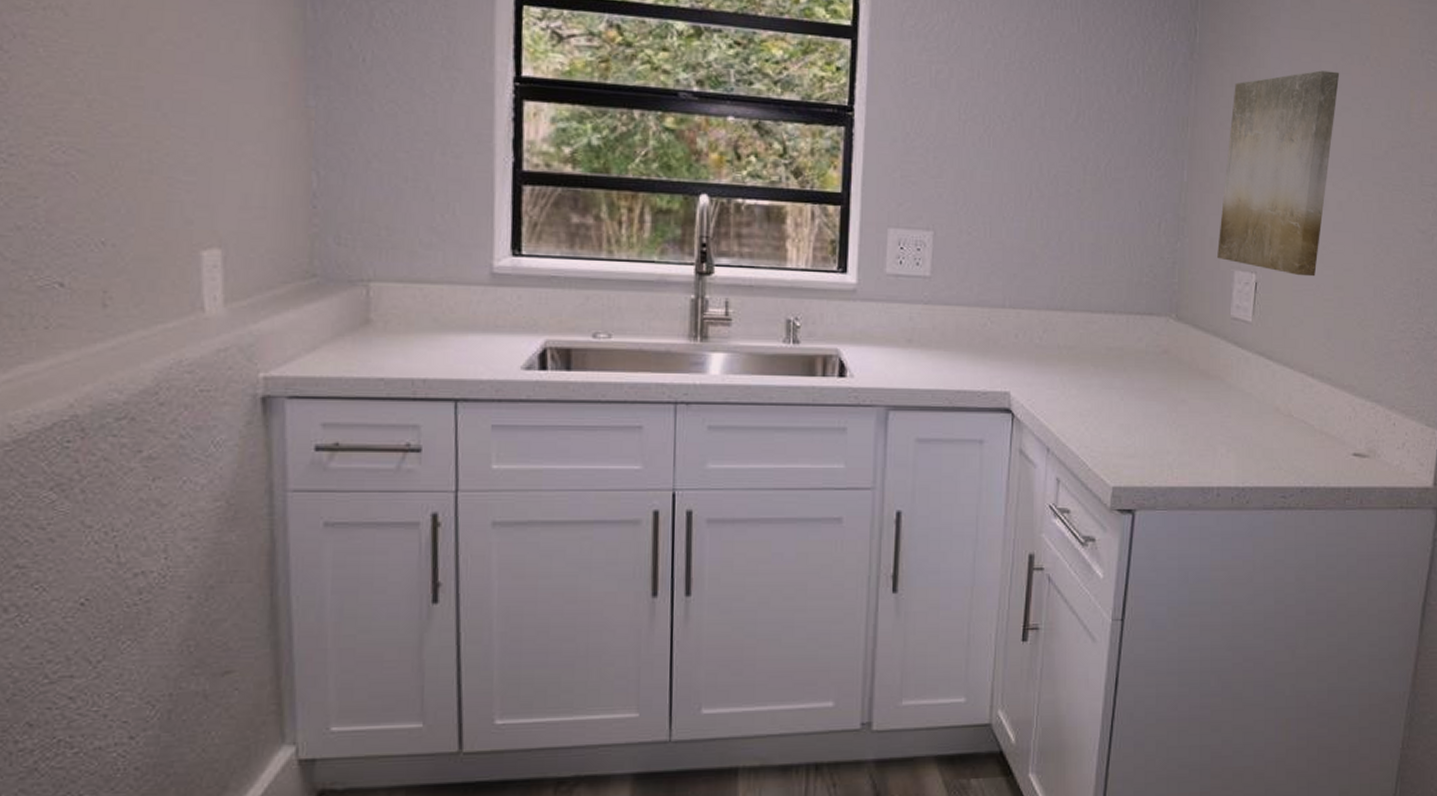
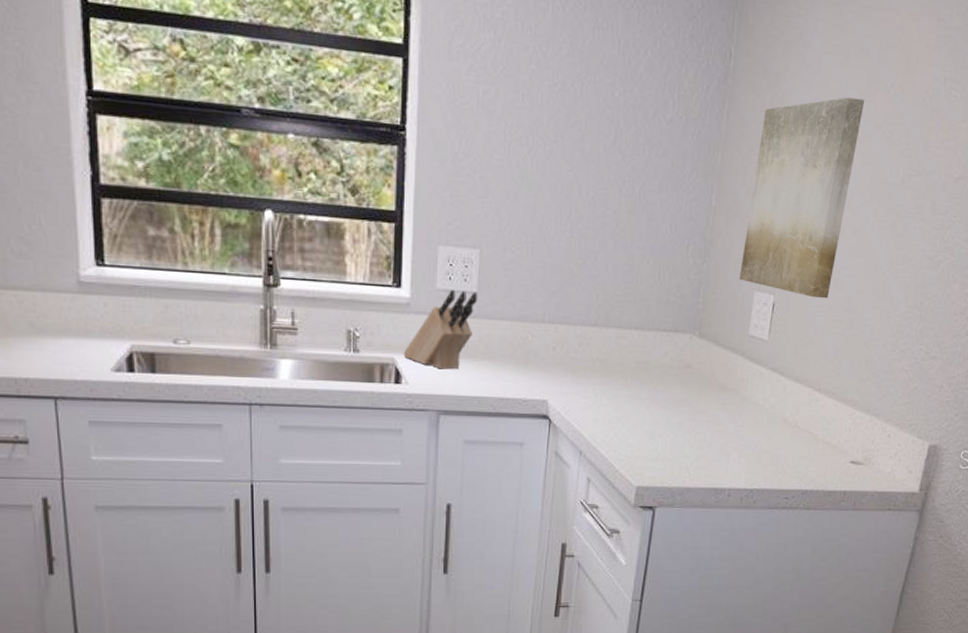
knife block: none [848,273,932,360] -> present [403,289,478,370]

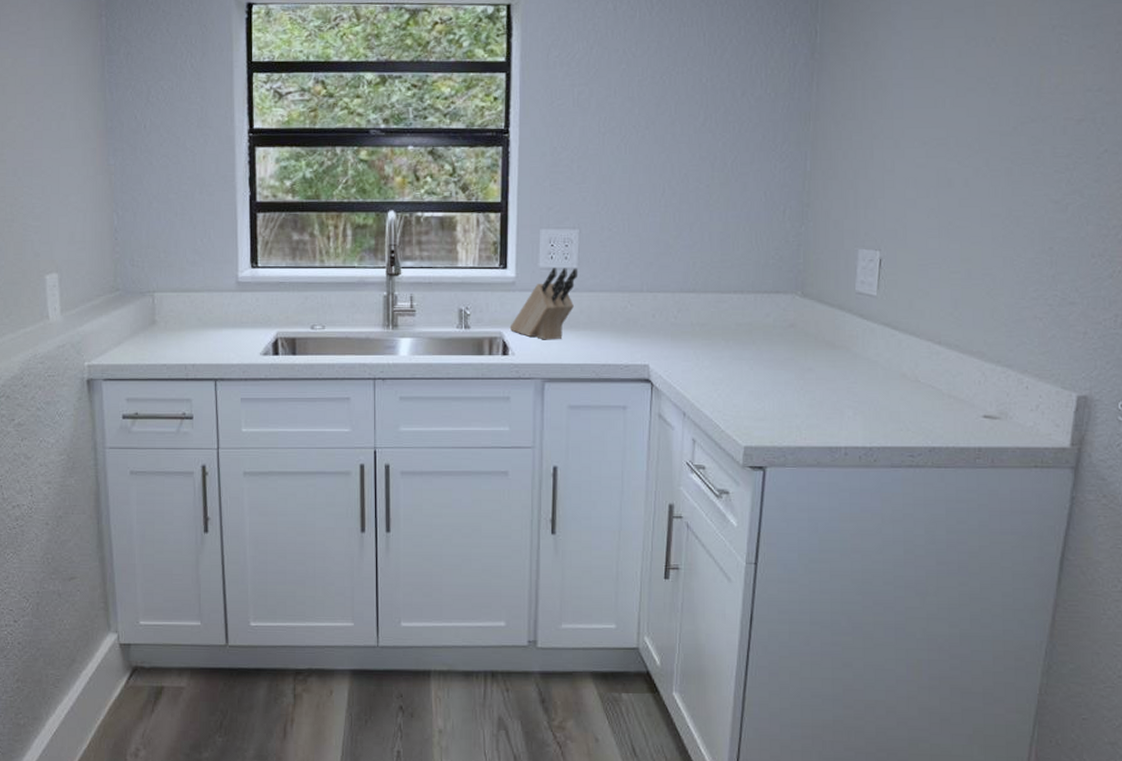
wall art: present [740,97,865,299] -> none [841,56,964,251]

